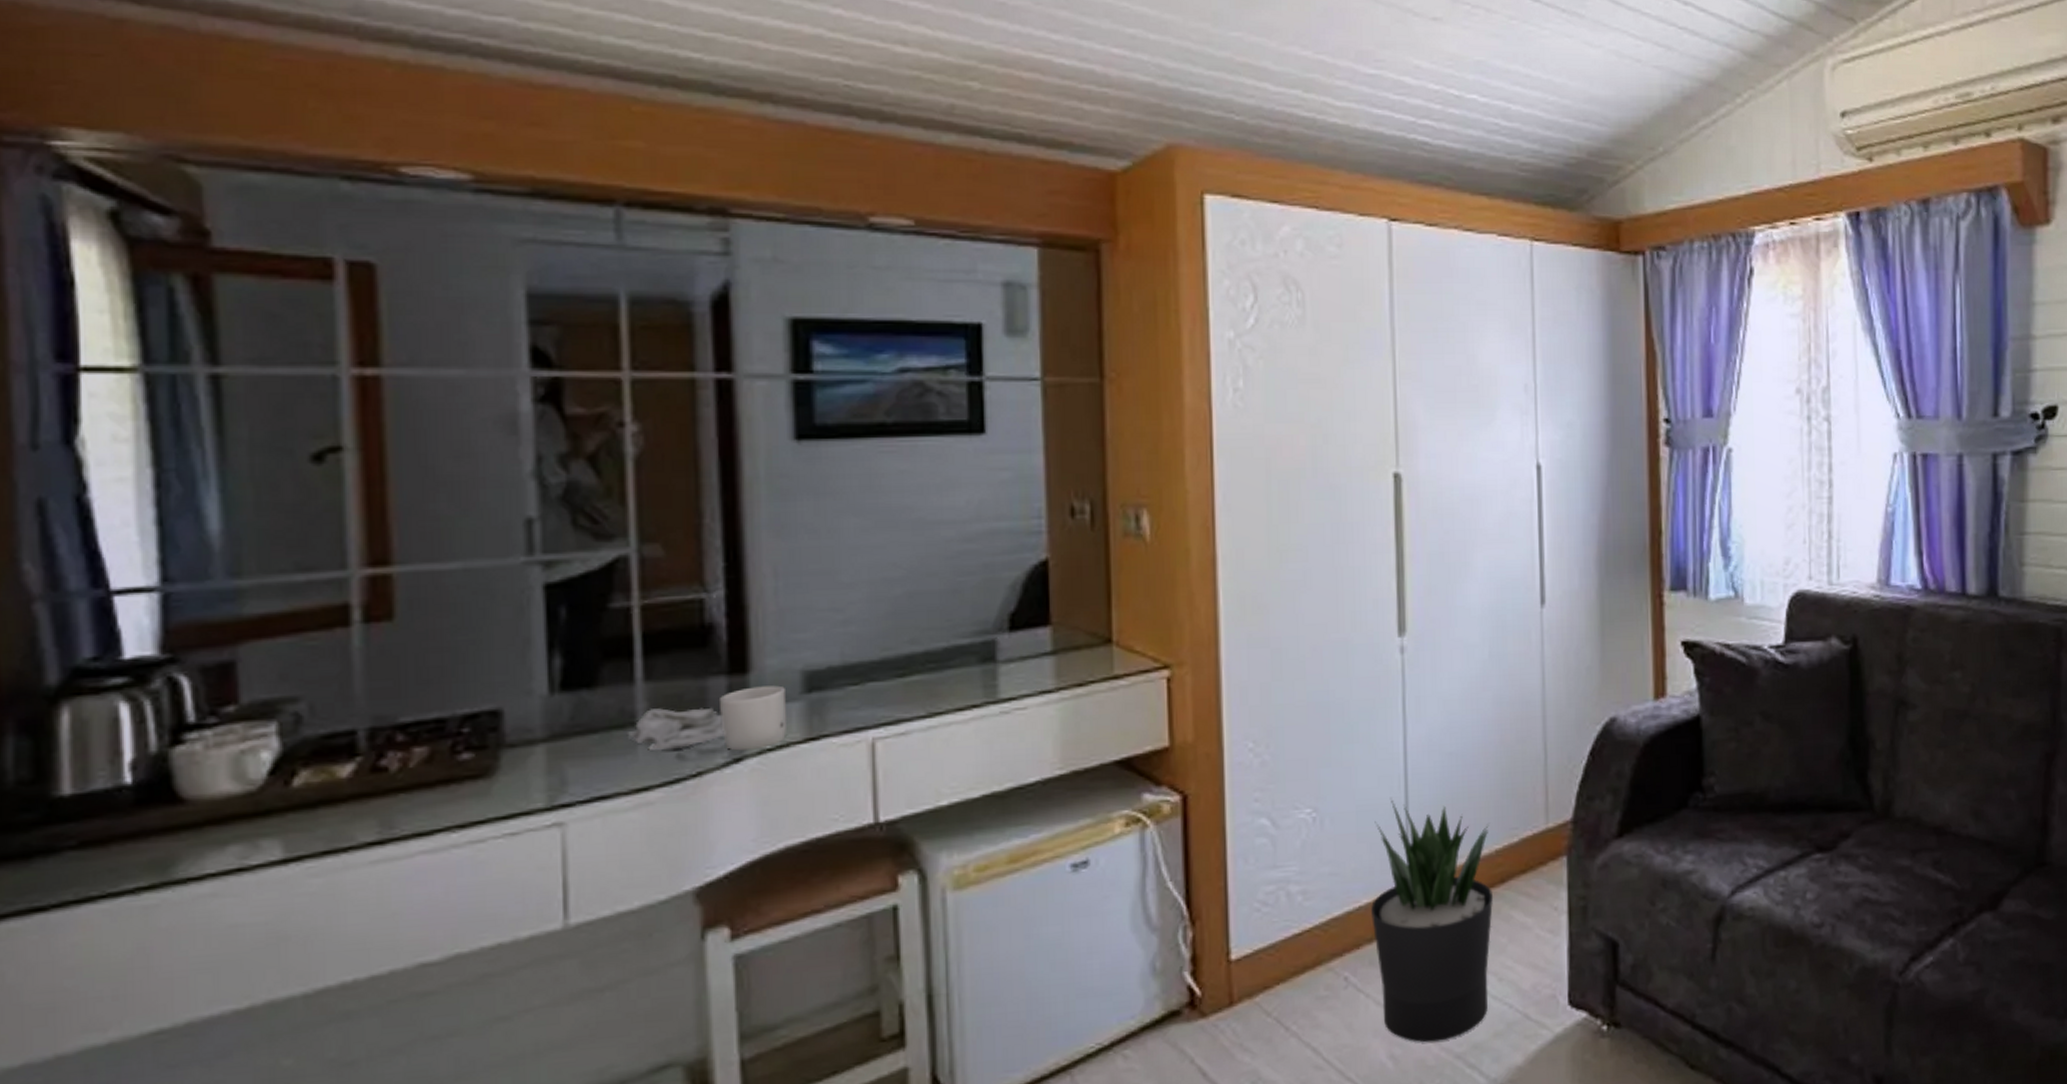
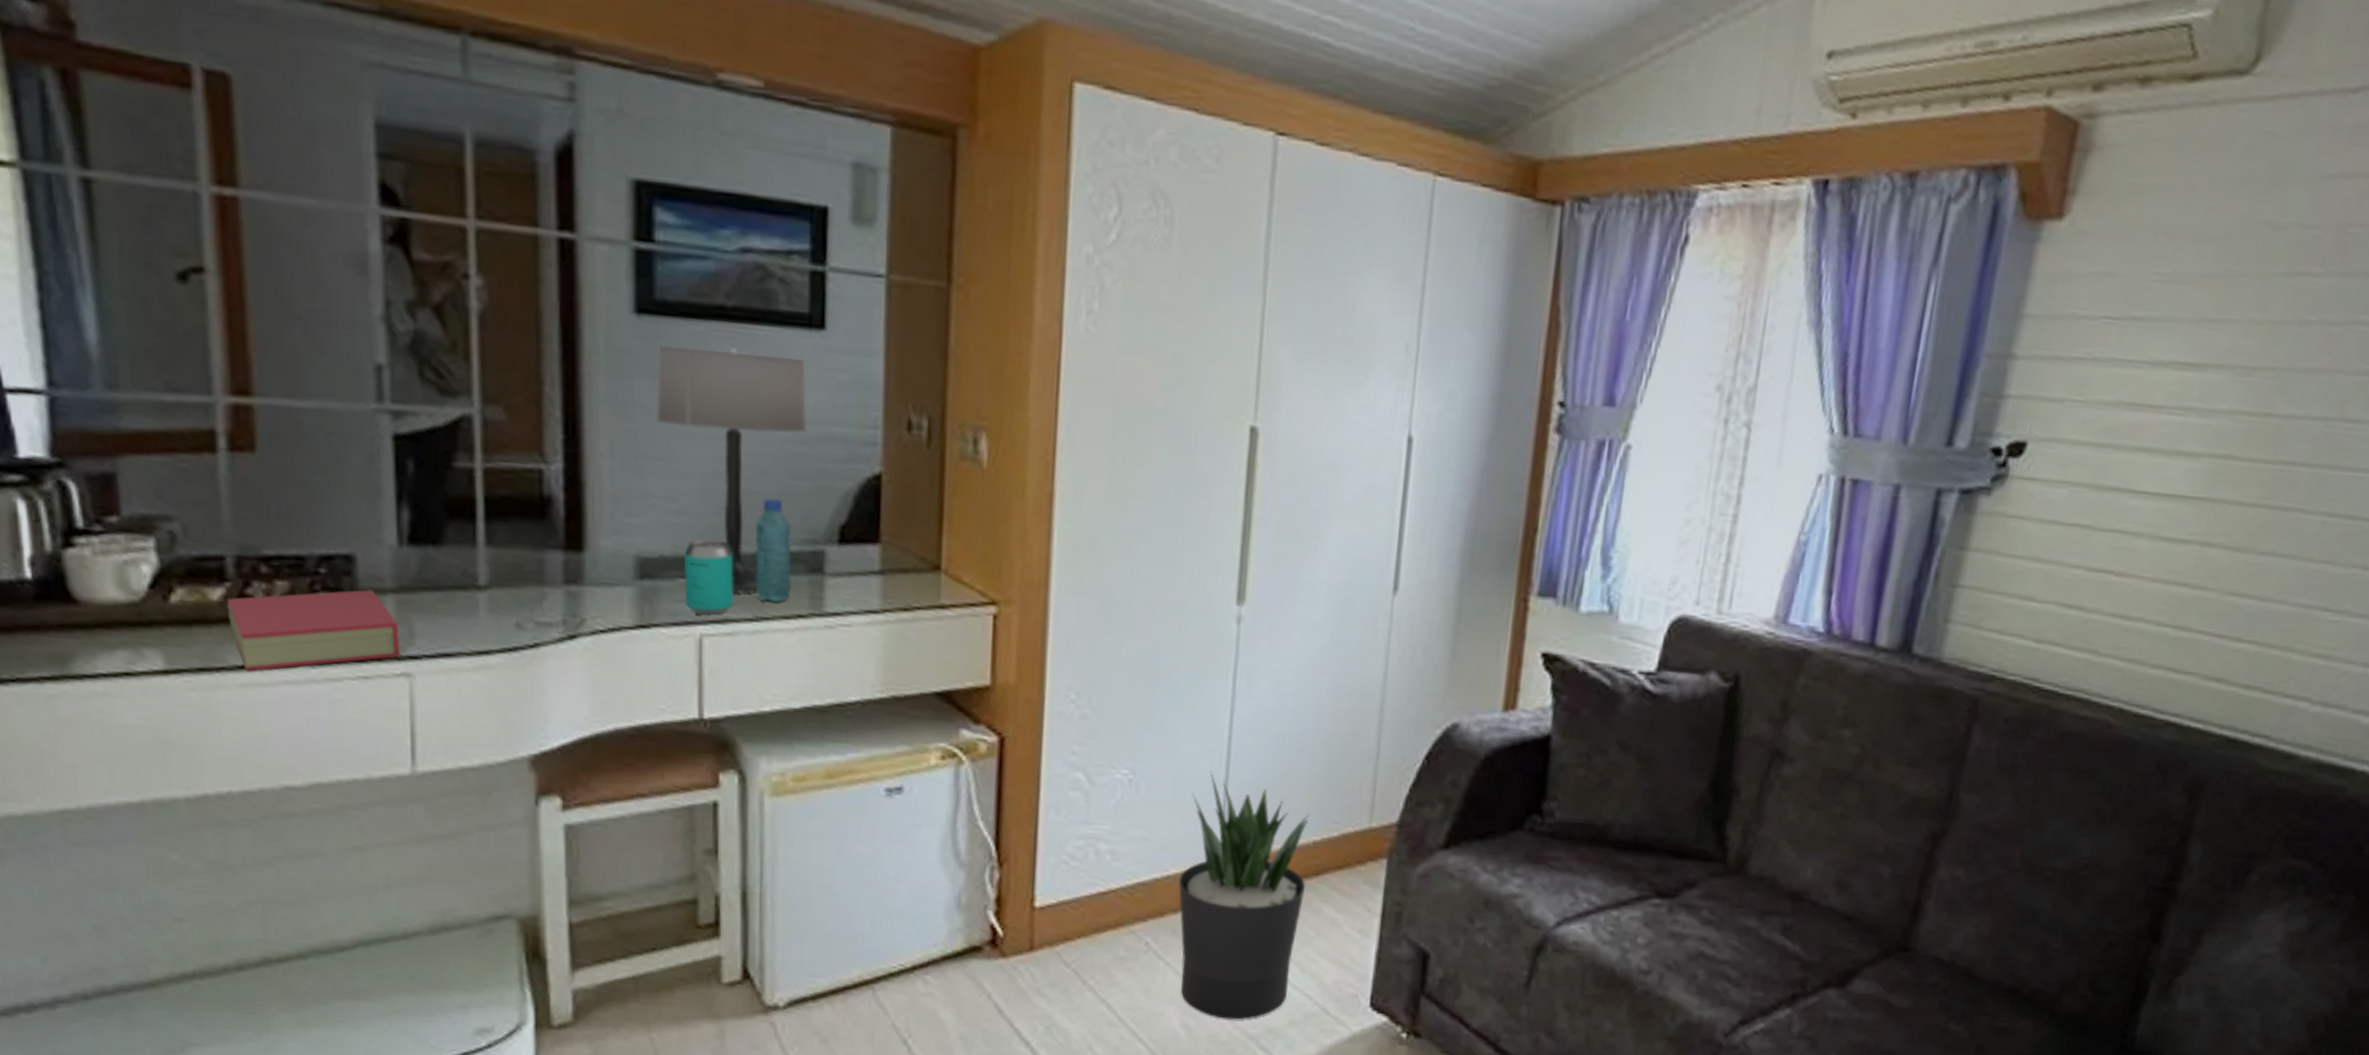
book: none [357,742,551,847] -> present [226,589,400,672]
tissue: present [627,707,724,750] -> none [469,574,560,618]
mug: present [718,685,788,751] -> none [555,565,620,629]
table lamp: none [819,459,972,692] -> present [657,344,807,592]
beverage can: none [854,644,905,719] -> present [684,539,734,616]
water bottle: none [924,596,964,697] -> present [754,498,792,603]

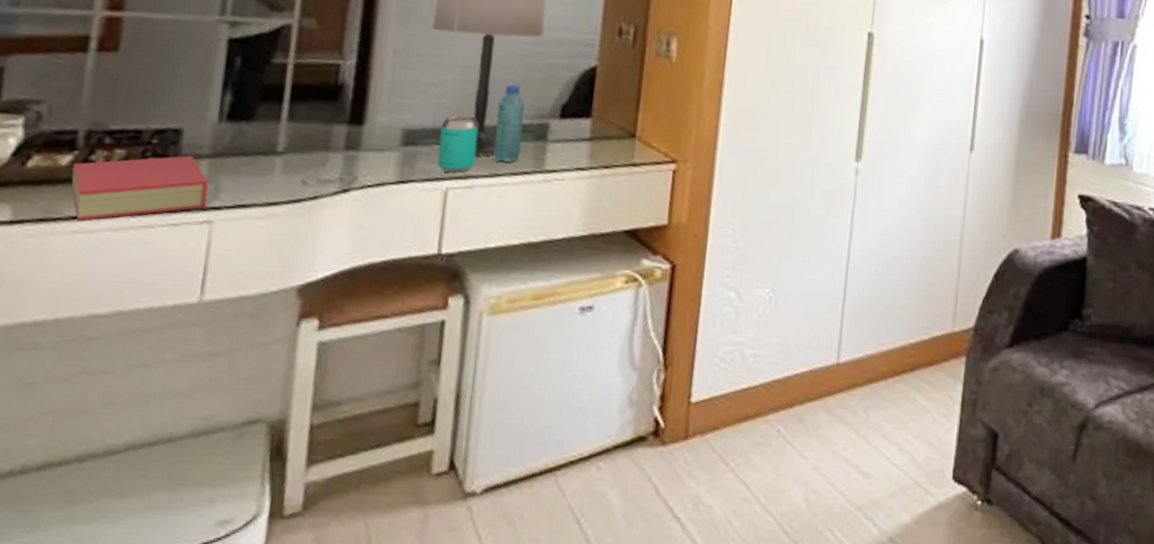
planter: present [1178,772,1310,1020] -> none [804,290,907,493]

